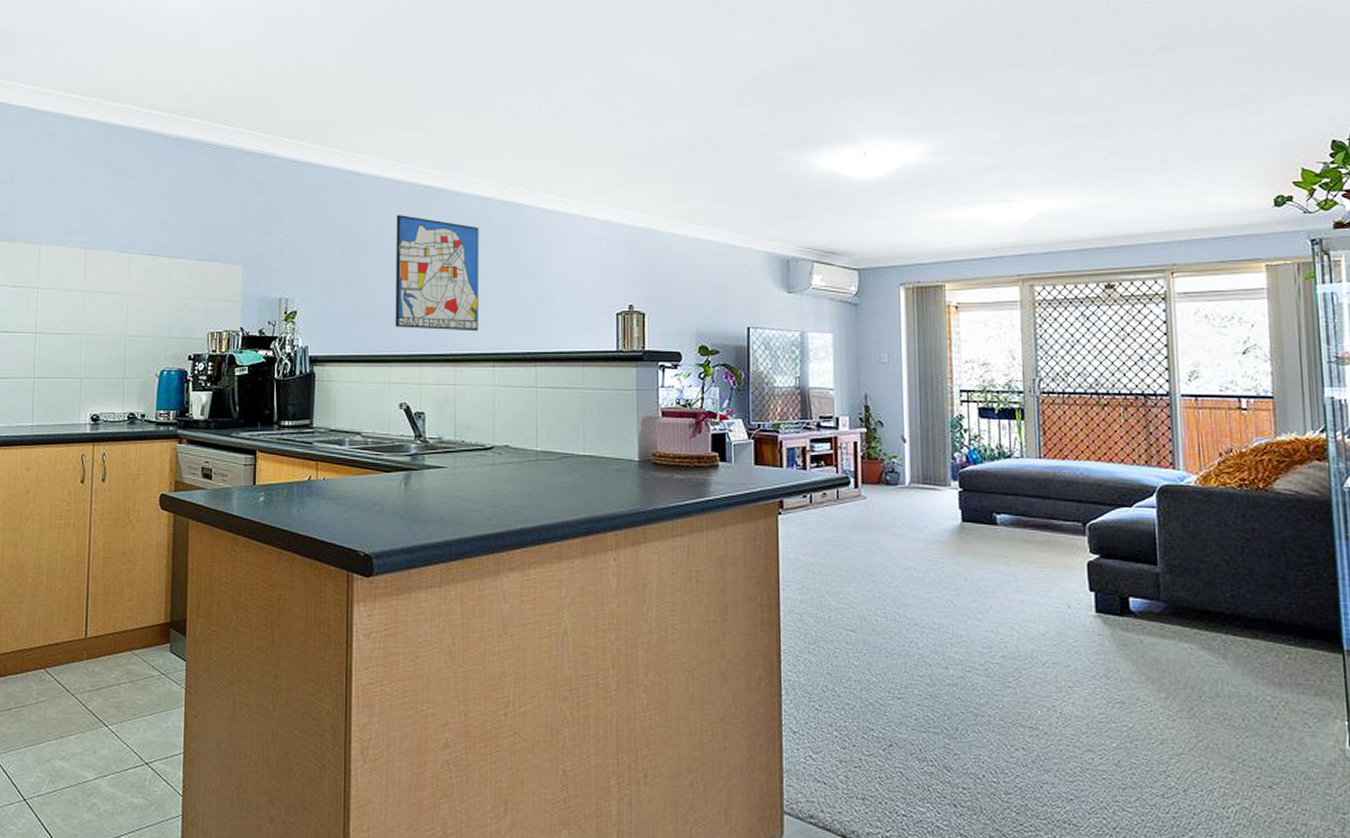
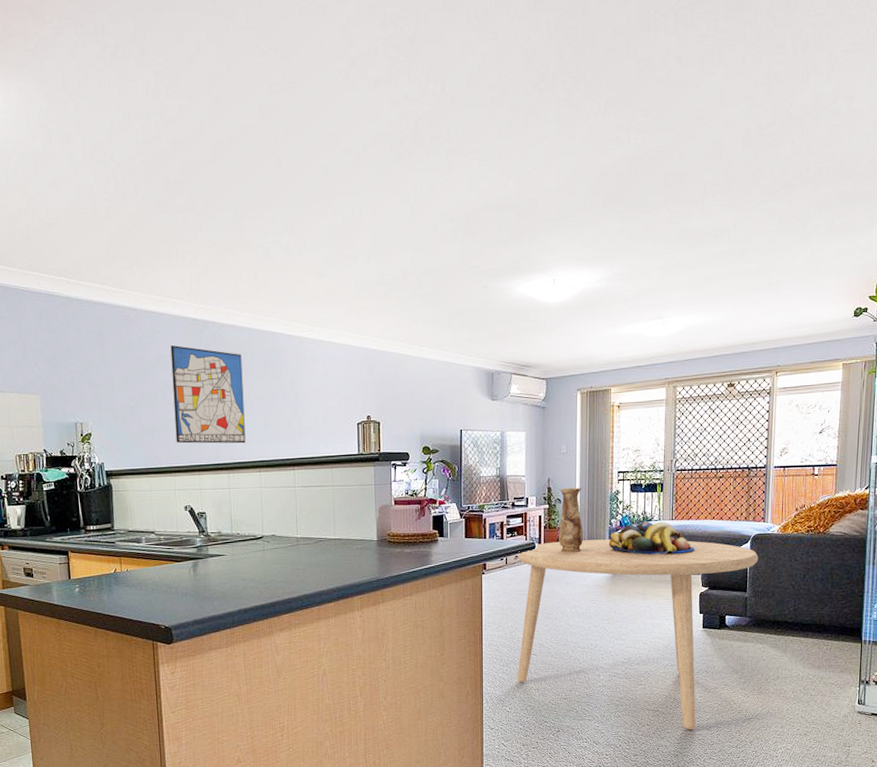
dining table: none [826,477,1170,764] -> present [517,539,758,731]
vase: none [880,406,916,493] -> present [559,486,583,553]
fruit bowl: none [951,458,1076,506] -> present [608,521,695,556]

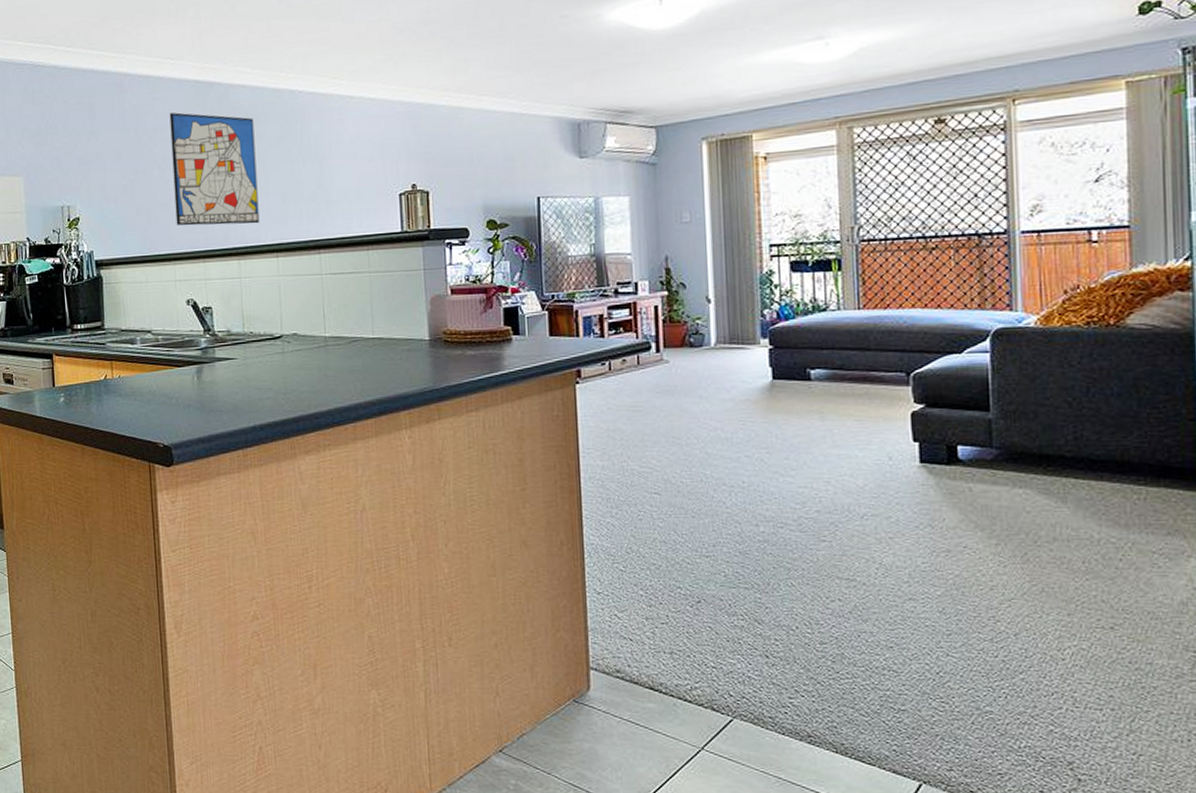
dining table: present [517,539,758,731] -> none [625,336,1006,612]
vase: present [559,486,583,553] -> none [682,266,722,355]
fruit bowl: present [608,521,695,556] -> none [760,312,899,359]

